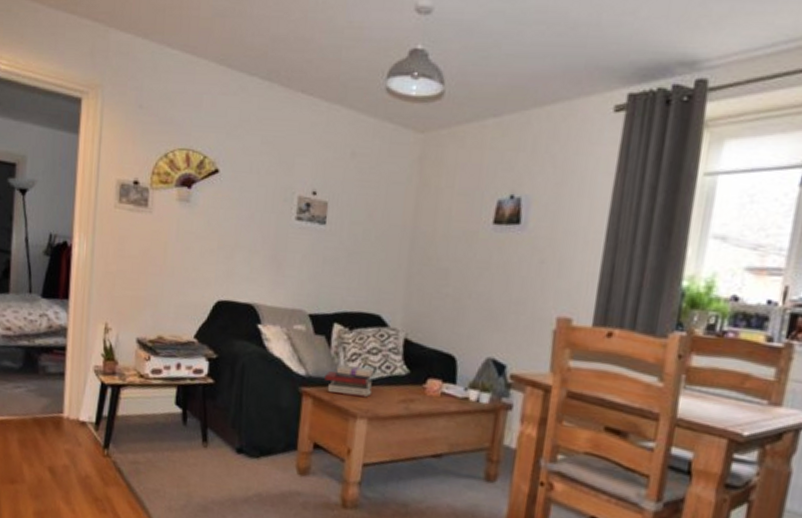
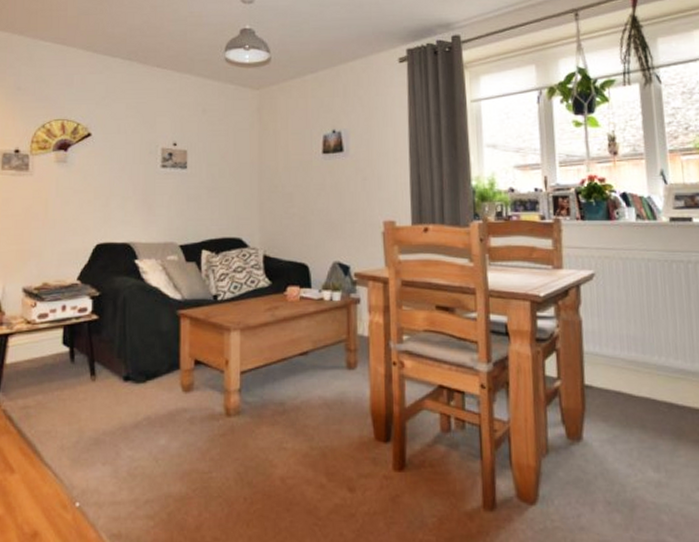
books: present [325,365,373,398] -> none [199,285,242,312]

